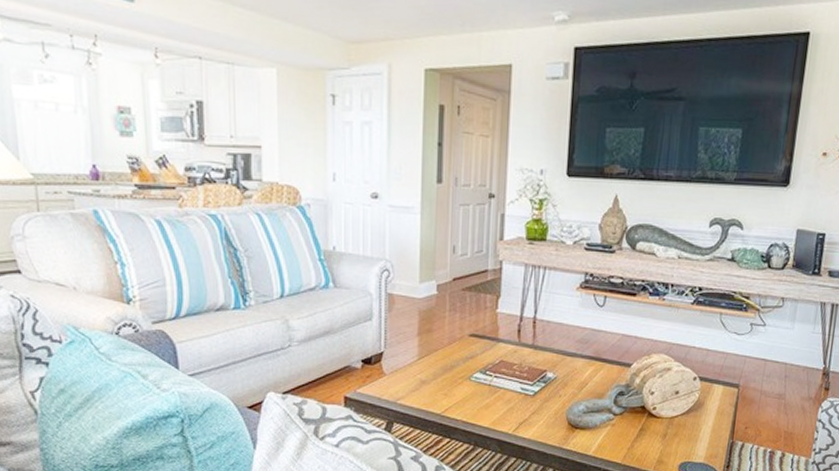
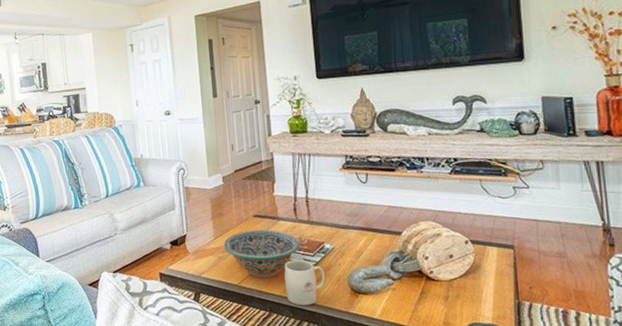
decorative bowl: none [428,352,520,407] -> present [223,229,301,278]
mug: none [495,389,542,440] -> present [284,260,325,306]

